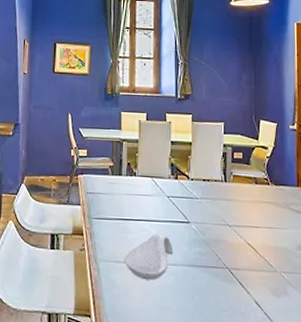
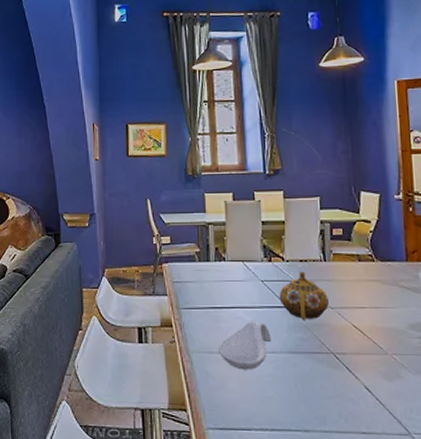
teapot: none [182,189,227,236] -> present [279,271,329,320]

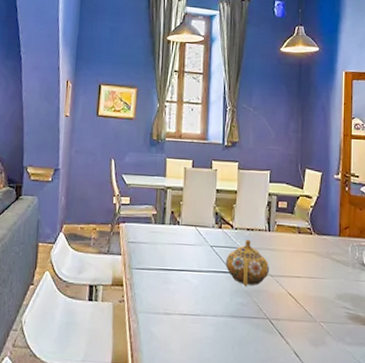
spoon rest: present [218,321,272,370] -> none [165,284,215,332]

